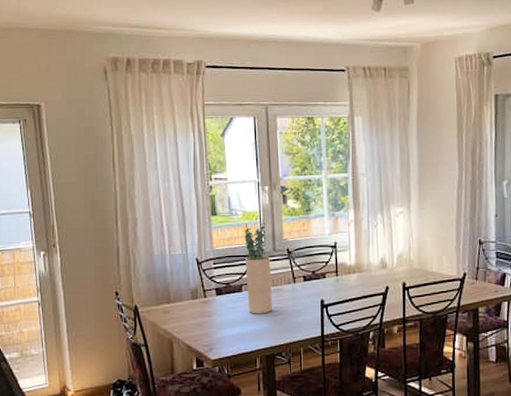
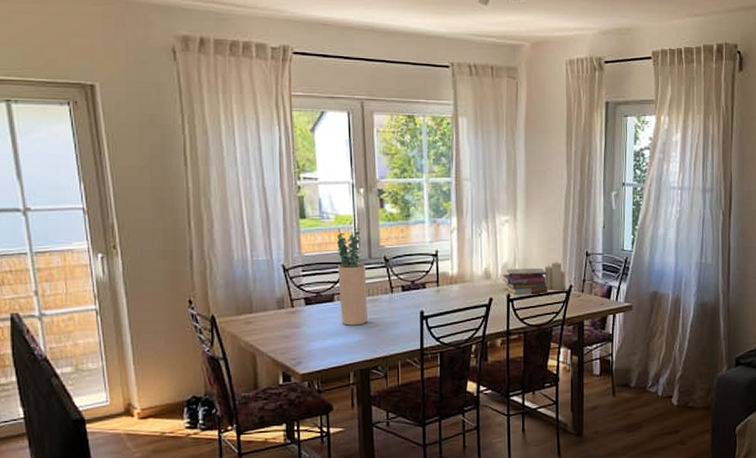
books: none [397,257,443,284] -> present [502,268,548,296]
candle: none [438,250,460,279] -> present [544,261,566,291]

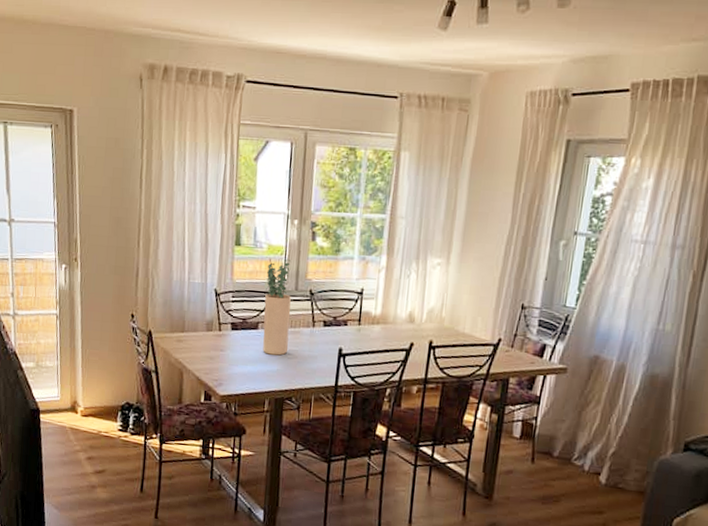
books: present [502,268,548,296] -> none [426,314,475,344]
candle: present [544,261,566,291] -> none [471,311,495,344]

